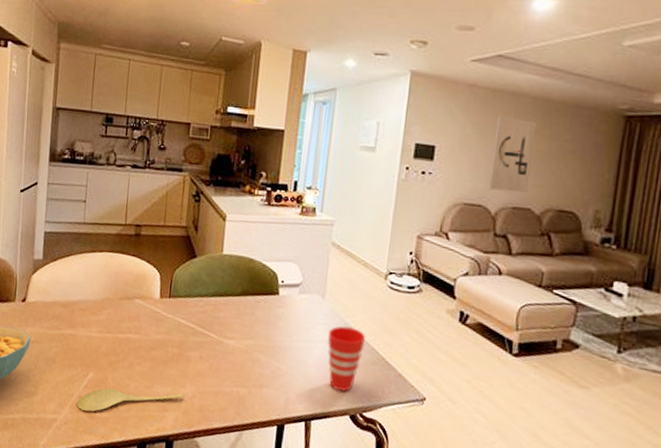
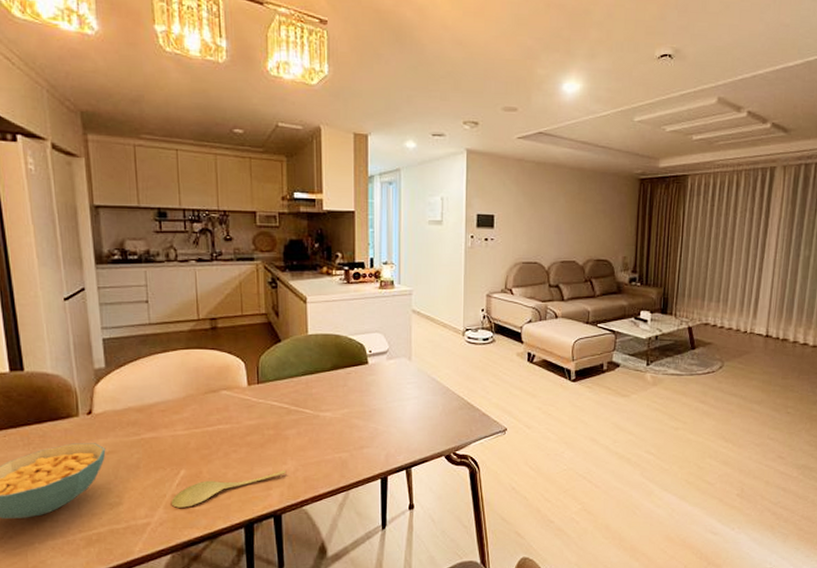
cup: present [327,326,365,392] -> none [417,380,451,437]
wall art: present [488,116,537,193] -> none [541,185,575,249]

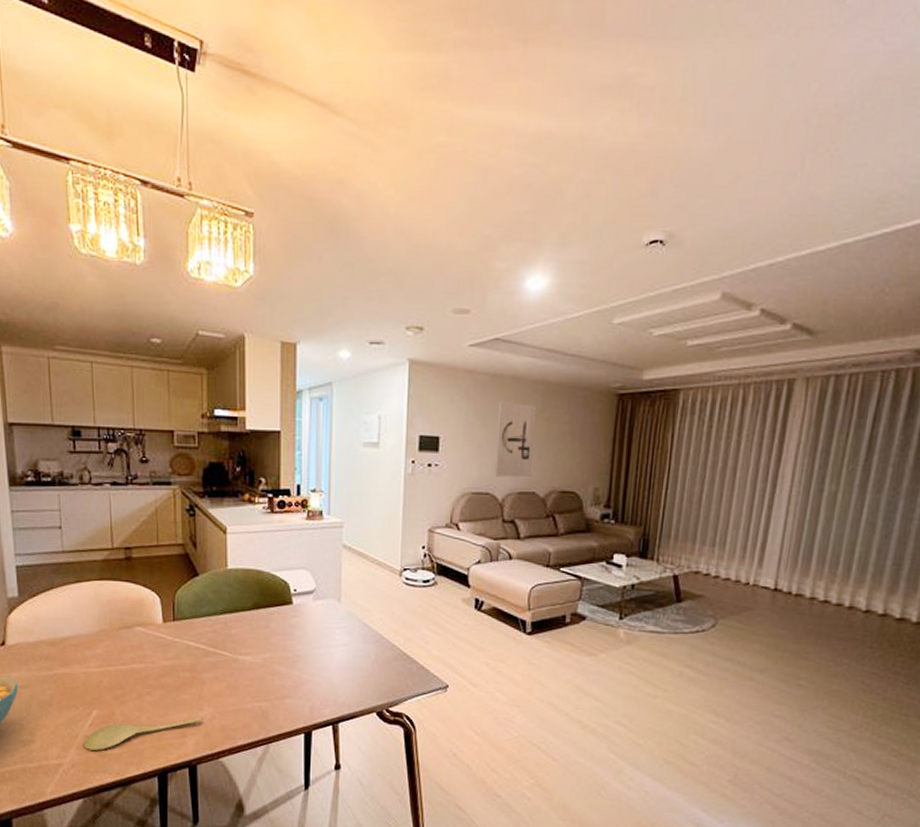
wall art: none [541,185,575,249] -> present [494,402,537,478]

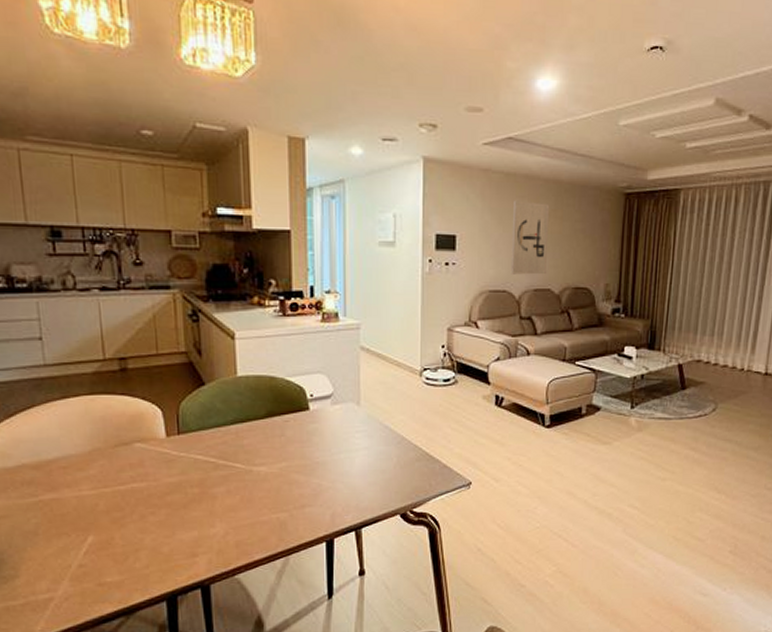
spoon: present [83,717,203,751] -> none [77,534,215,580]

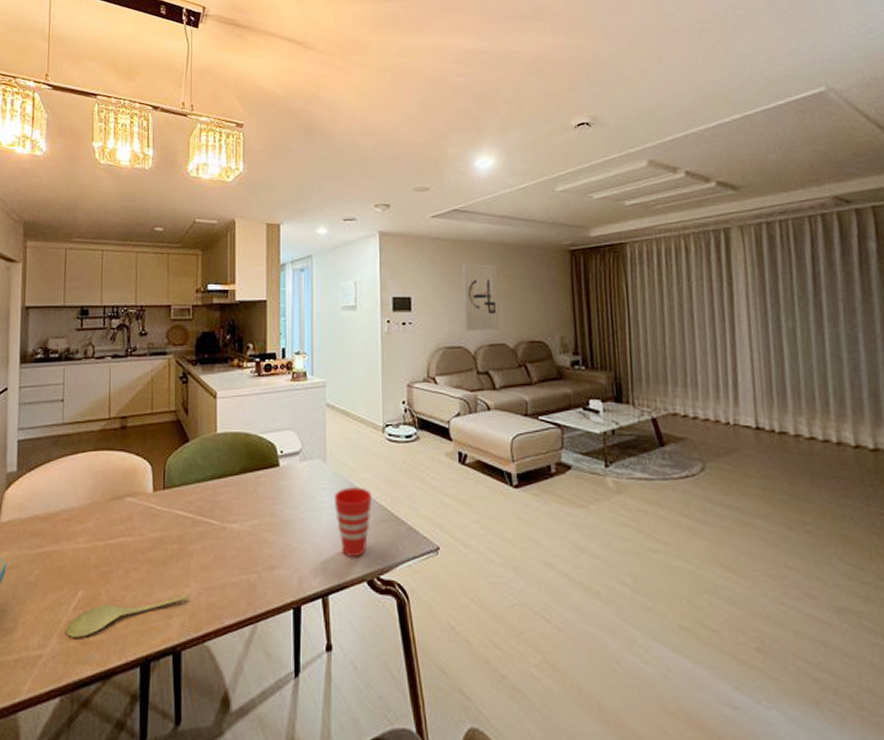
spoon: none [77,534,215,580] -> present [65,595,189,638]
cup: none [368,428,406,493] -> present [334,486,372,556]

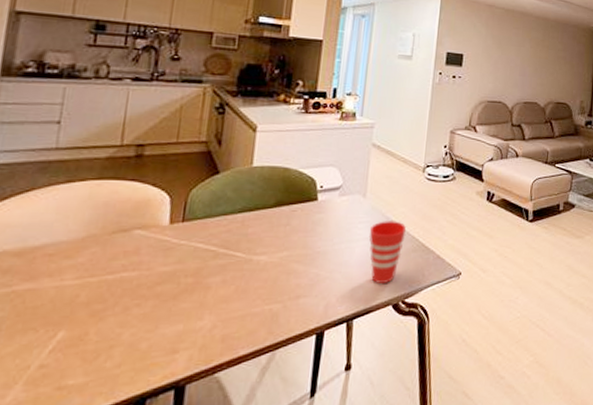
spoon: present [65,595,189,638] -> none [35,328,201,383]
wall art: present [463,263,500,331] -> none [506,30,539,91]

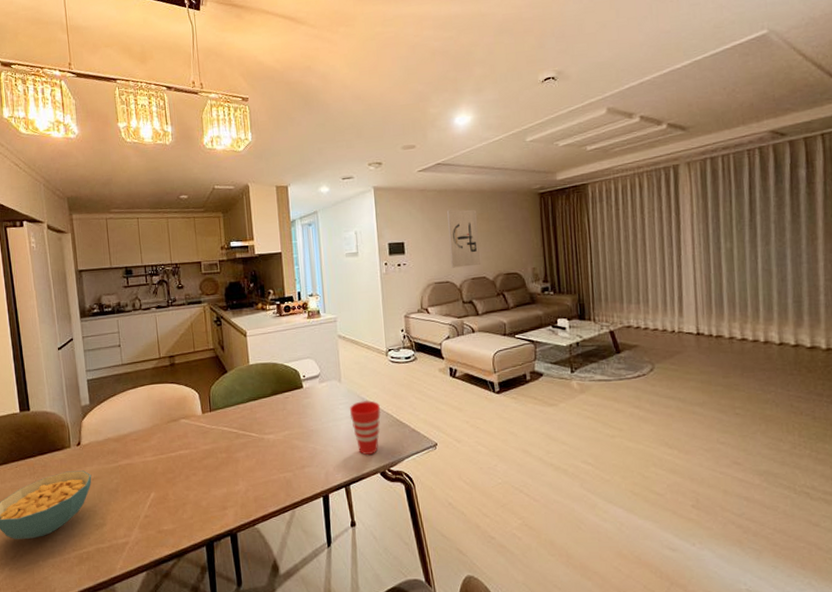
wall art: none [506,30,539,91] -> present [447,209,480,268]

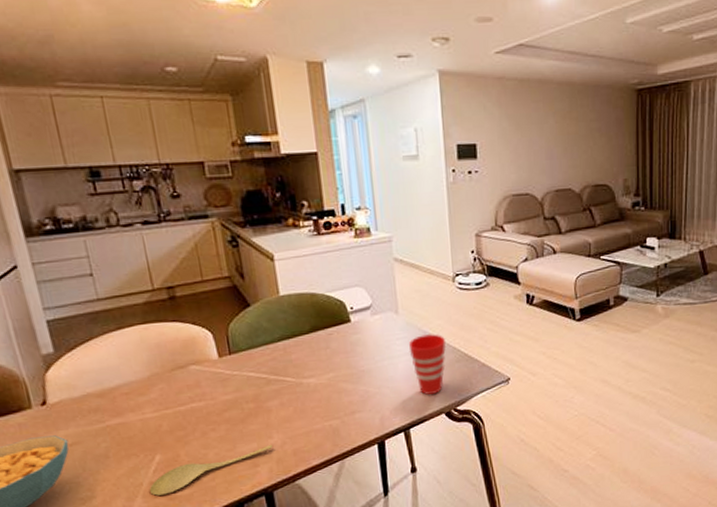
spoon: none [144,491,239,528] -> present [149,445,274,496]
wall art: present [447,209,480,268] -> none [529,105,566,178]

